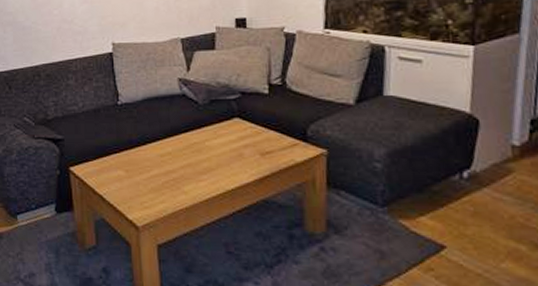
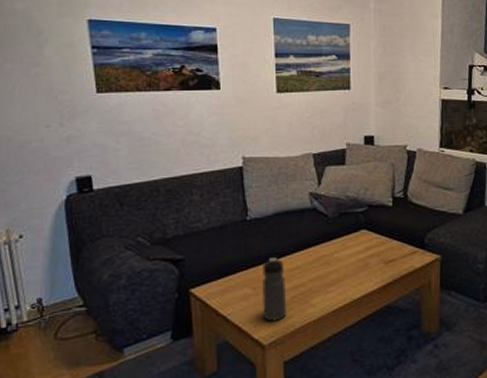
water bottle: none [134,142,158,205] -> present [261,258,286,322]

